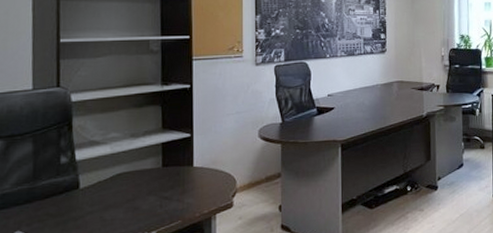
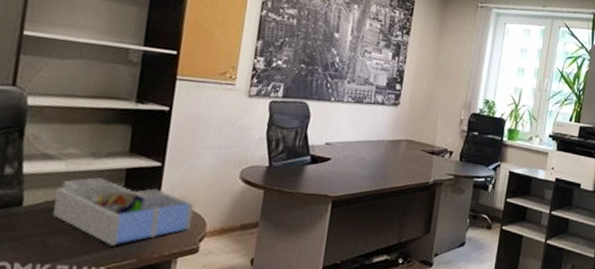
desk organizer: none [105,154,224,212] -> present [53,177,195,246]

